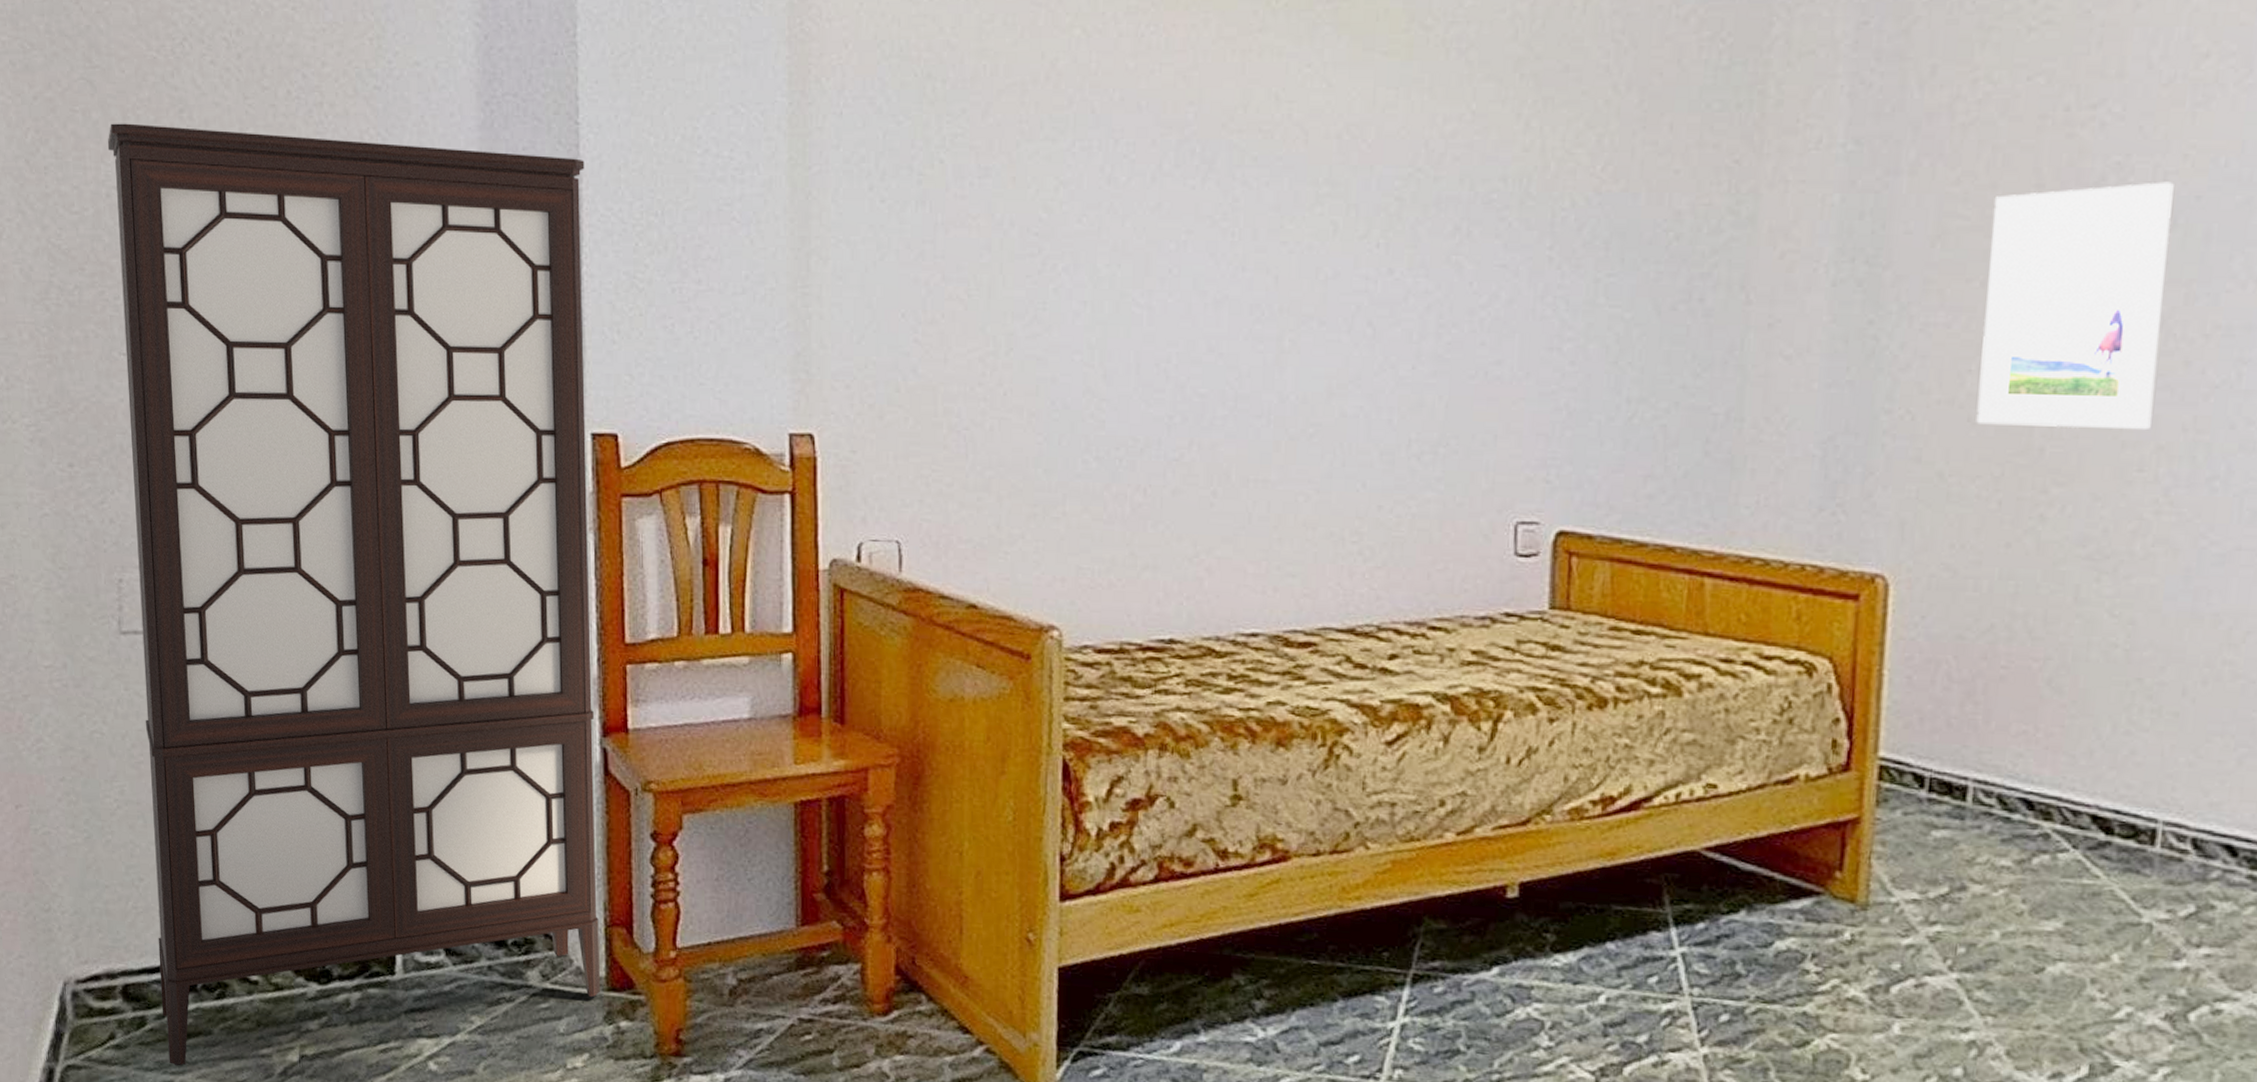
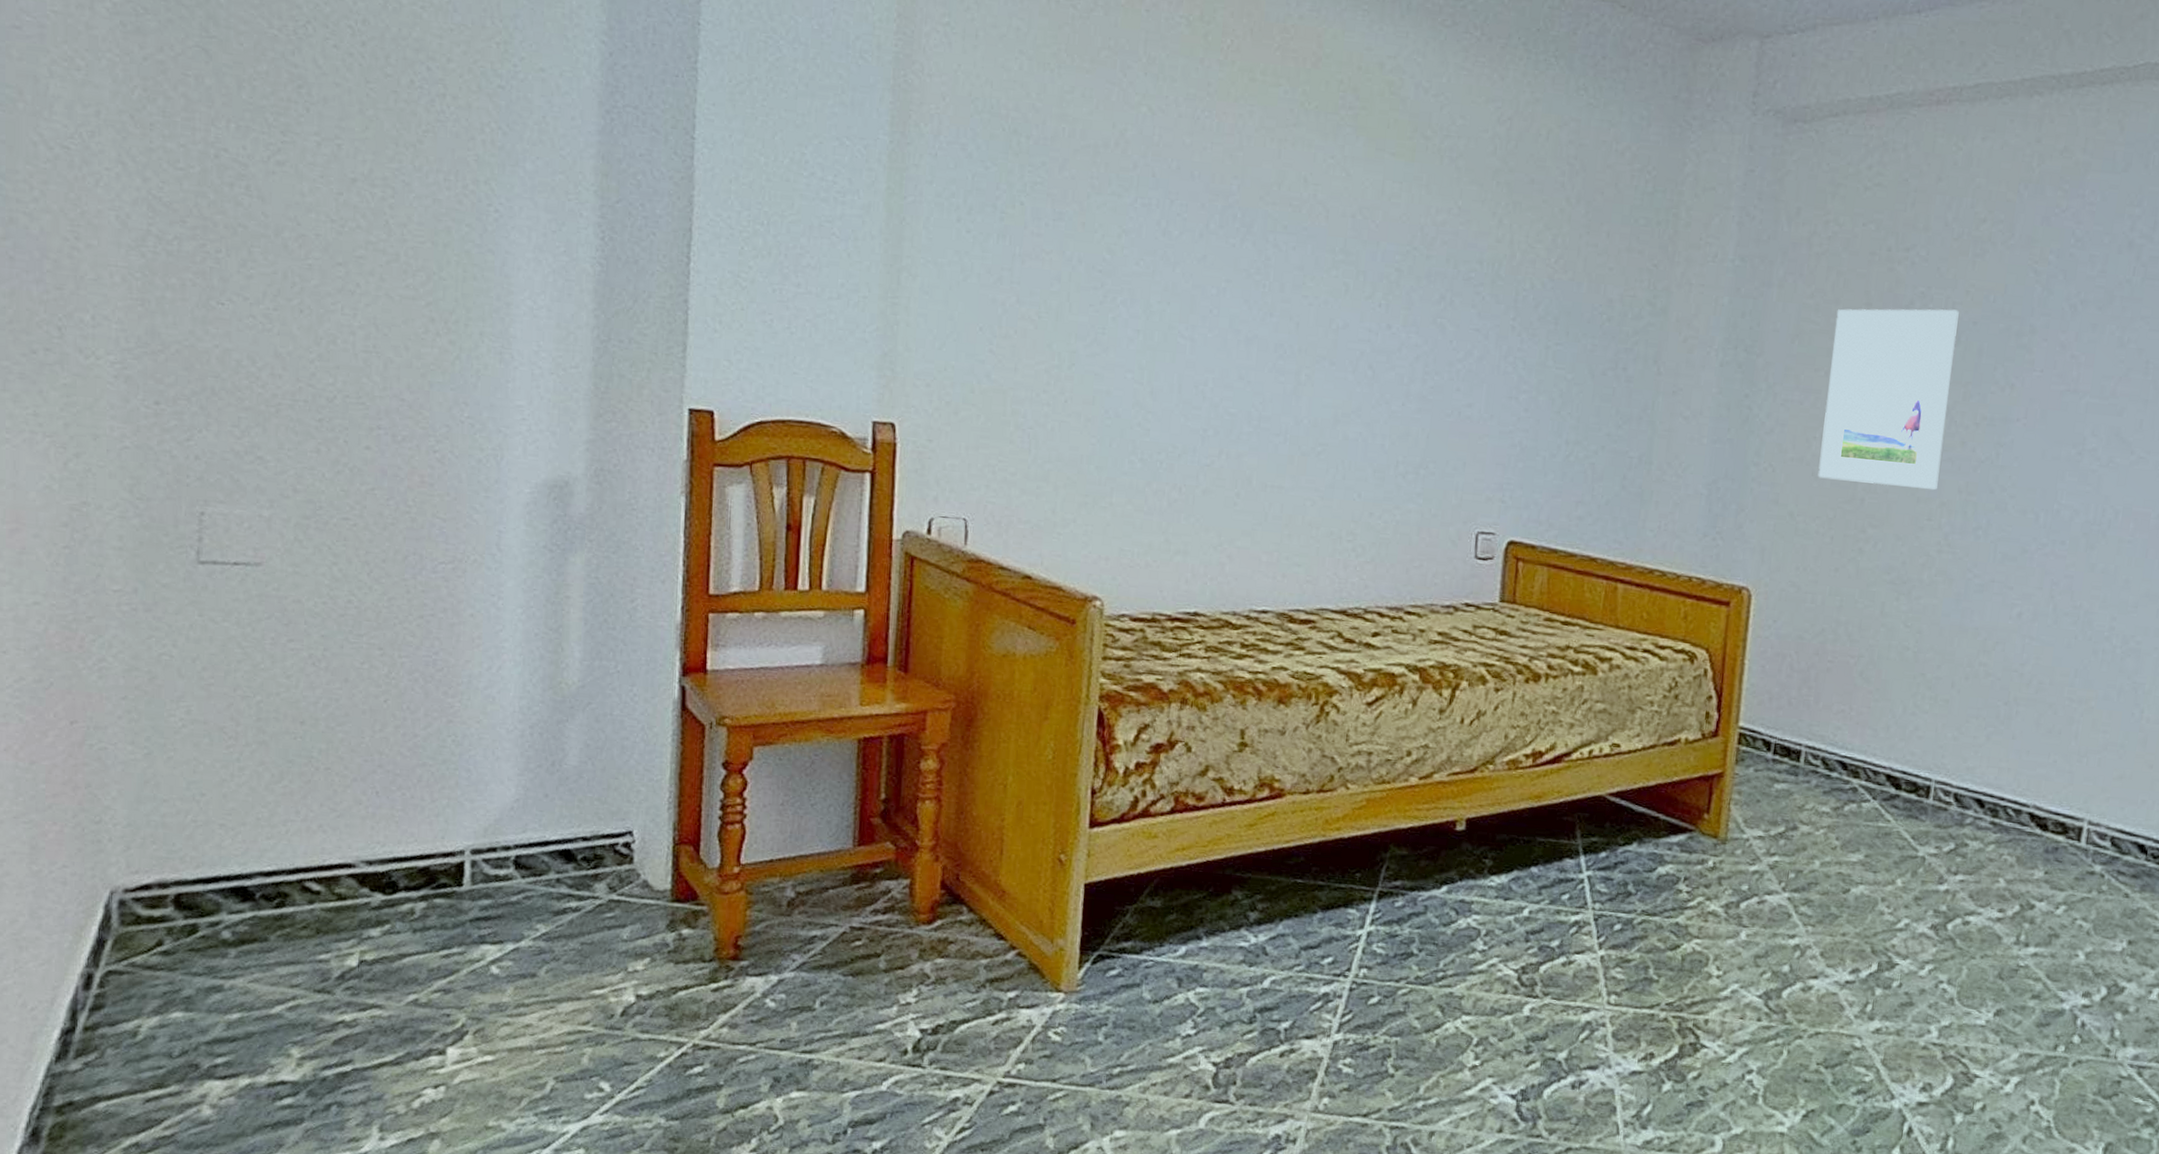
display cabinet: present [107,123,600,1066] -> none [216,90,698,971]

